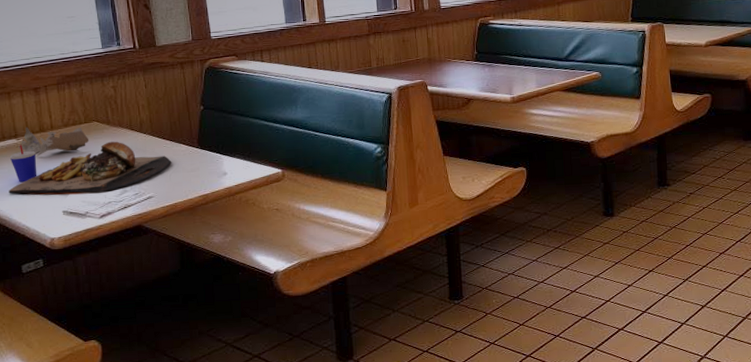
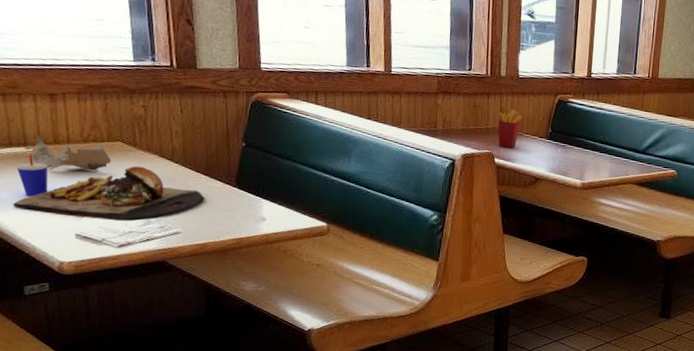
french fries: none [426,38,449,75] -> present [498,109,523,148]

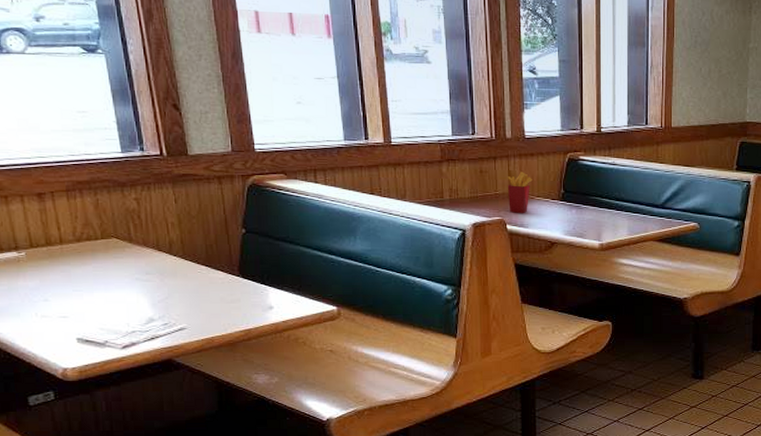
food tray: present [13,166,205,221] -> none [9,262,208,321]
beverage cup: present [16,154,48,197] -> none [9,259,45,303]
crumpled paper: present [27,136,112,171] -> none [19,238,108,274]

